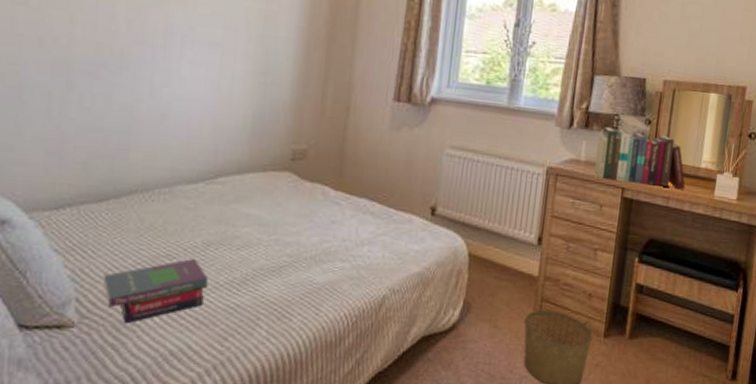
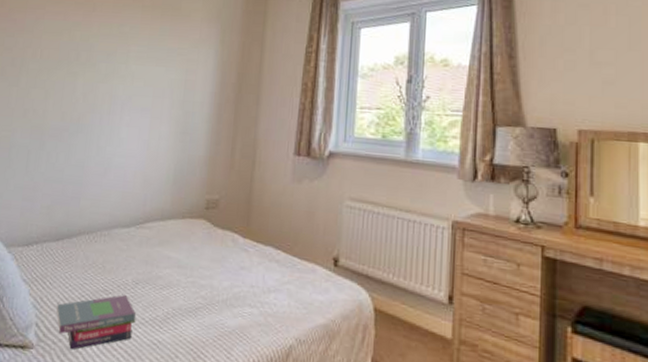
books: present [594,126,685,191] -> none [506,178,621,251]

